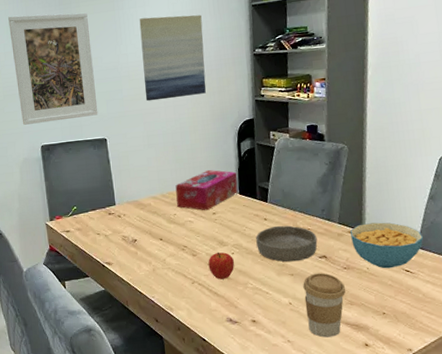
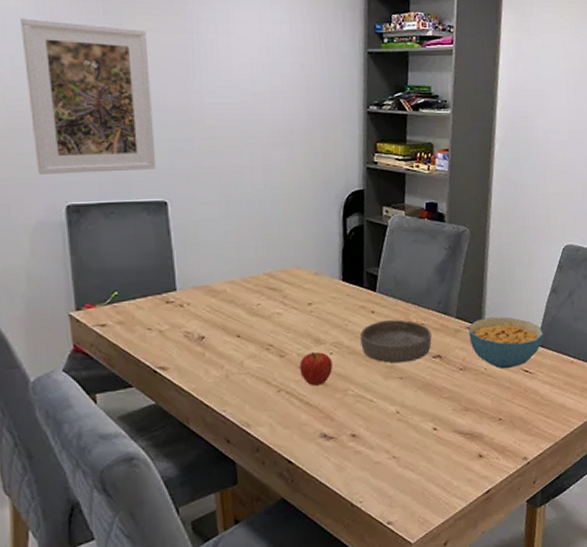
wall art: present [139,14,206,101] -> none [220,48,307,157]
tissue box: present [175,169,238,211] -> none [261,249,341,301]
coffee cup: present [303,272,346,338] -> none [413,375,461,451]

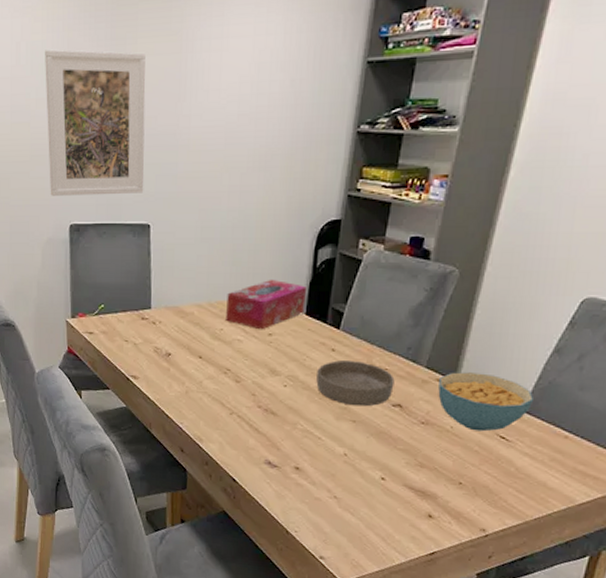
tissue box: none [261,249,341,301] -> present [226,279,308,330]
fruit: present [299,351,333,386] -> none [253,381,286,415]

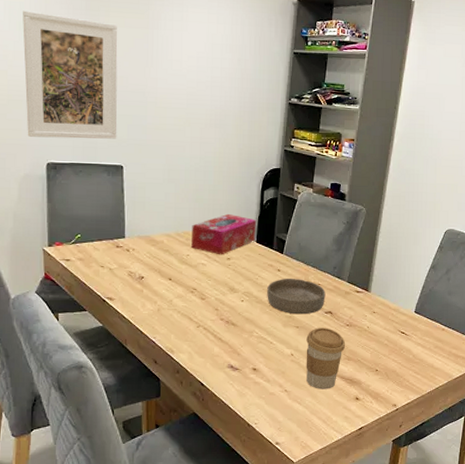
coffee cup: none [362,423,419,501] -> present [306,327,346,389]
cereal bowl: present [438,372,535,432] -> none [357,285,421,329]

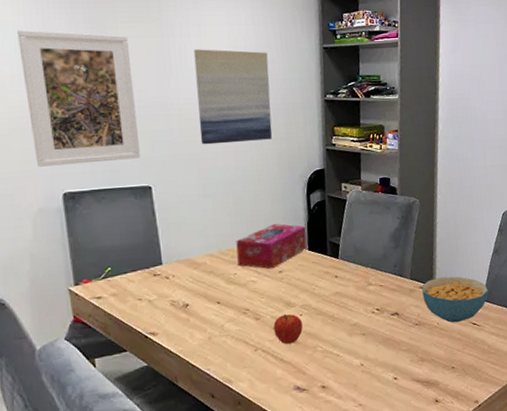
wall art: none [171,43,241,135] -> present [193,49,272,145]
fruit: none [216,298,243,326] -> present [273,314,303,345]
bowl: present [267,278,326,315] -> none [326,282,390,321]
coffee cup: present [306,327,346,389] -> none [375,330,418,398]
cereal bowl: none [357,285,421,329] -> present [422,276,489,323]

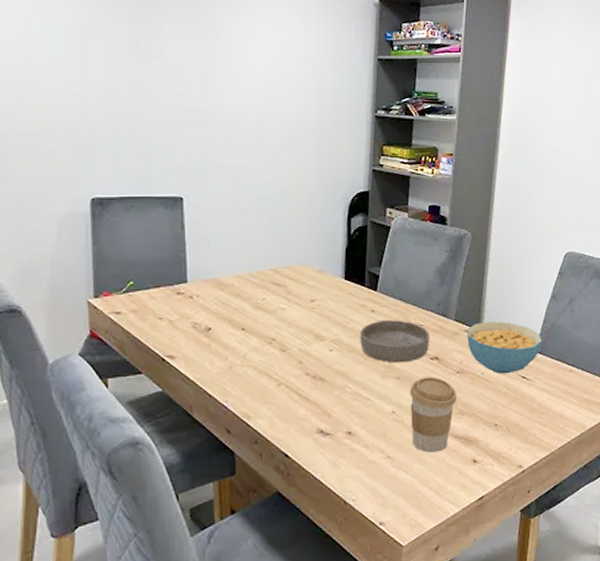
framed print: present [17,29,141,167] -> none [60,24,175,169]
wall art: present [193,49,272,145] -> none [239,54,318,157]
tissue box: present [236,223,307,269] -> none [267,247,344,297]
fruit: present [273,314,303,345] -> none [300,347,333,382]
bowl: none [326,282,390,321] -> present [360,319,430,363]
coffee cup: none [375,330,418,398] -> present [410,376,457,453]

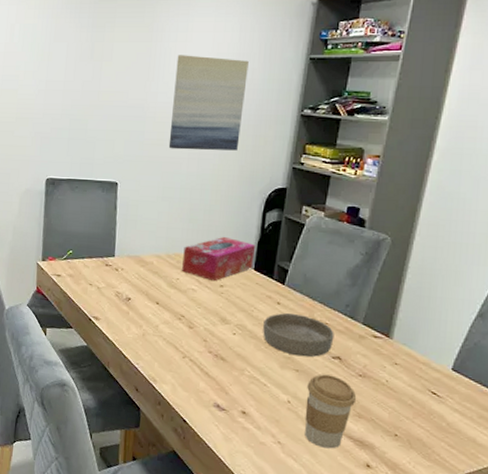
wall art: none [239,54,318,157] -> present [168,55,249,151]
tissue box: none [267,247,344,297] -> present [182,236,256,282]
cereal bowl: present [467,321,543,374] -> none [374,329,462,387]

